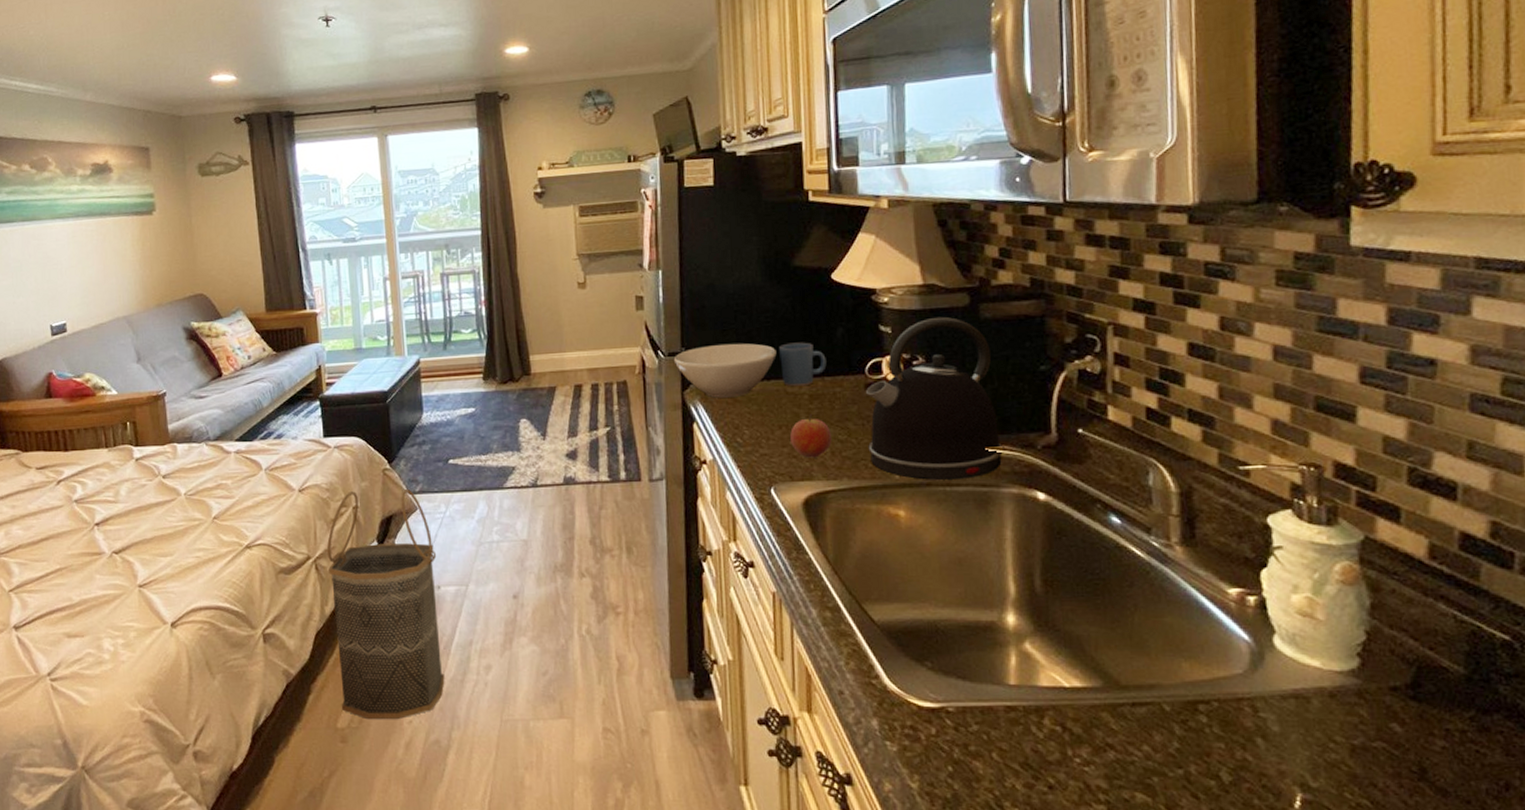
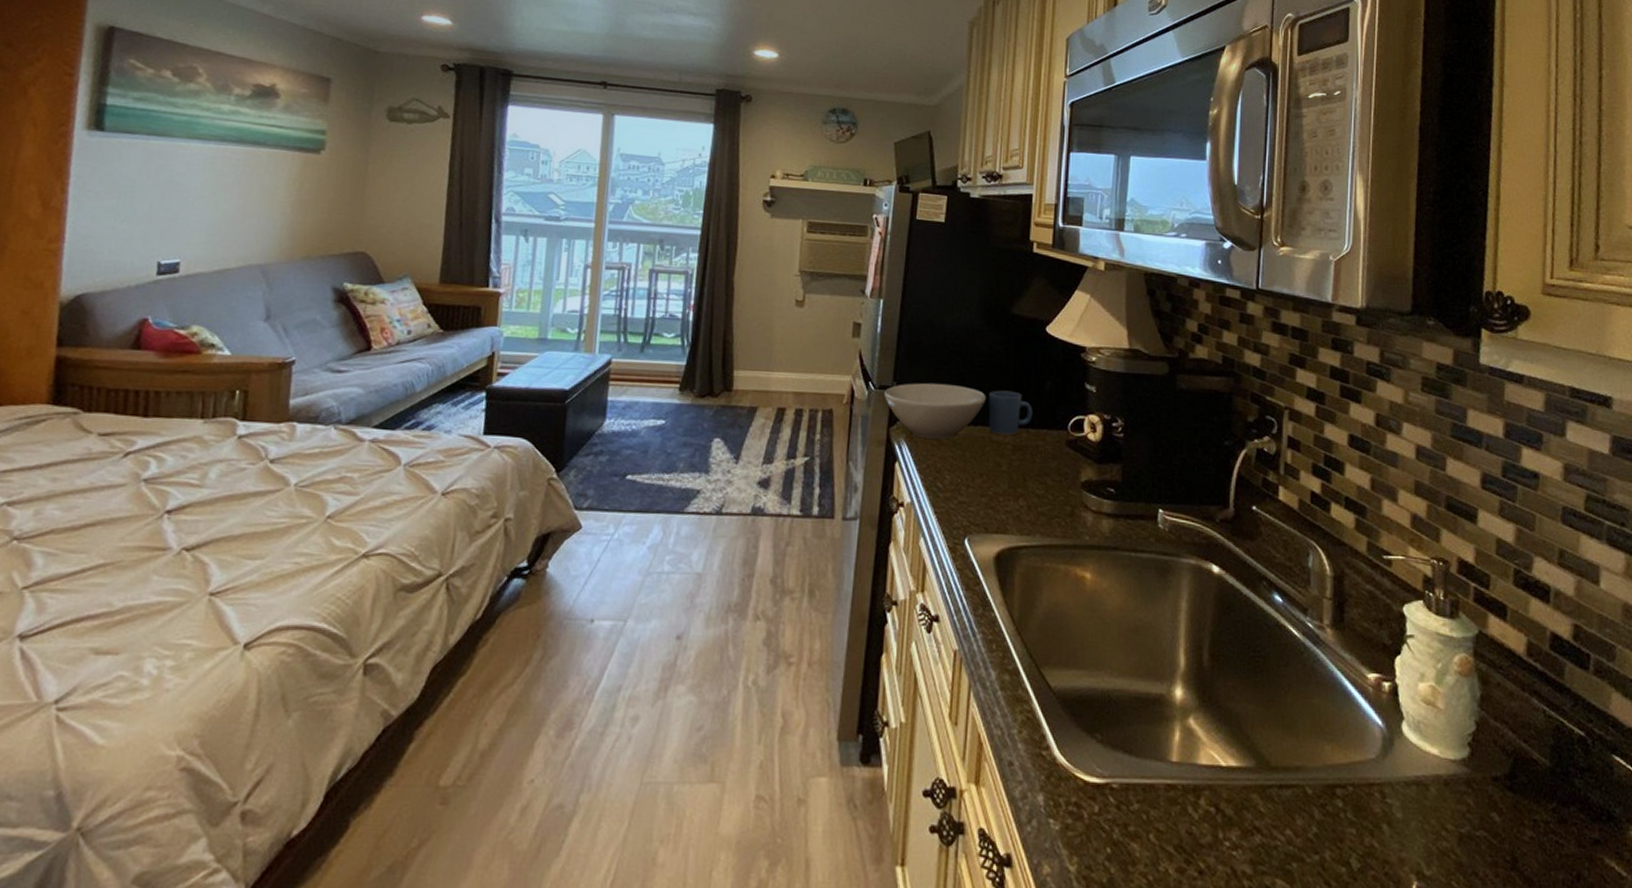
basket: present [327,488,445,719] -> none [448,500,596,777]
fruit: present [790,413,832,458] -> none [990,464,1029,511]
kettle: present [866,316,1003,480] -> none [1063,382,1186,546]

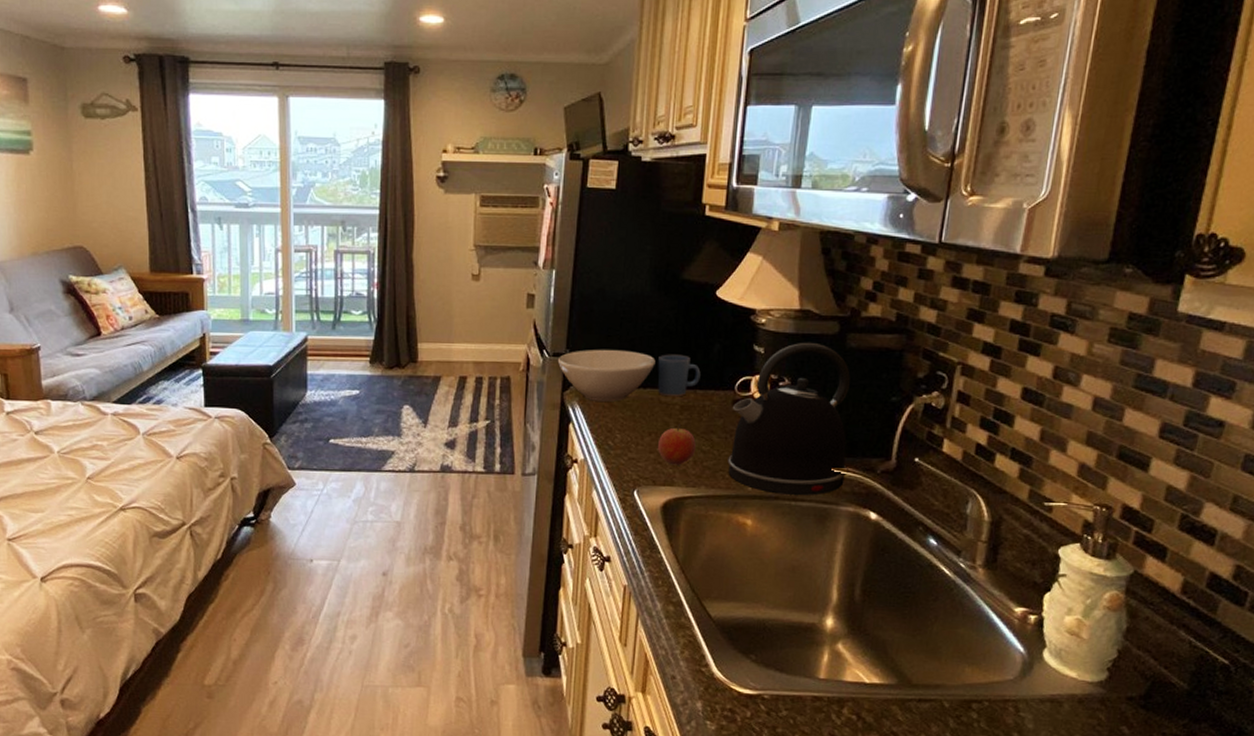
fruit: none [990,464,1029,511] -> present [658,423,696,465]
kettle: none [1063,382,1186,546] -> present [727,342,851,495]

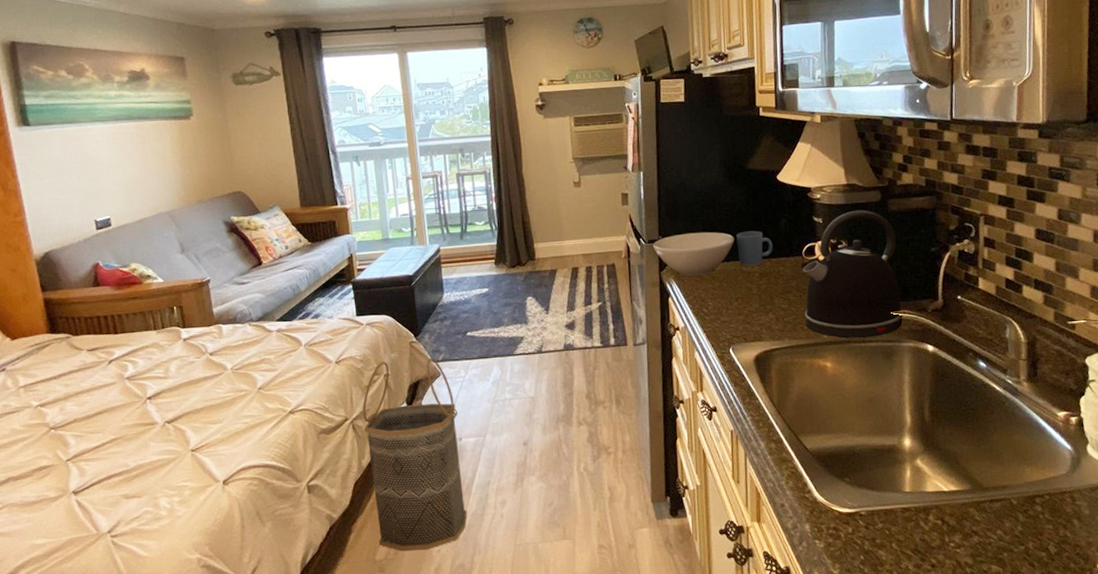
basket: none [203,462,311,679] -> present [362,357,467,551]
fruit: present [658,423,696,465] -> none [745,288,776,324]

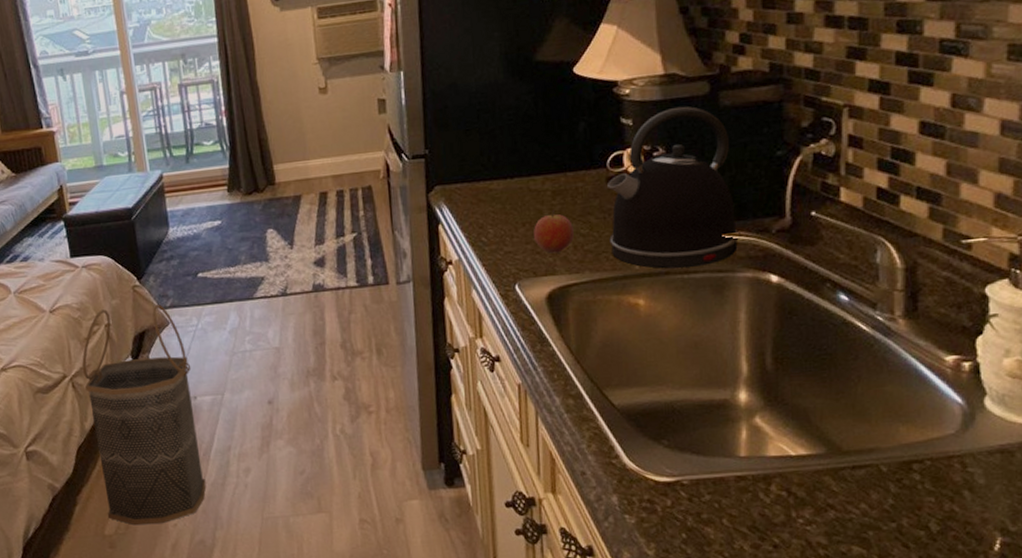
bowl: present [652,232,734,277] -> none [417,142,520,199]
mug: present [736,230,773,267] -> none [522,138,569,184]
fruit: none [745,288,776,324] -> present [534,209,574,254]

